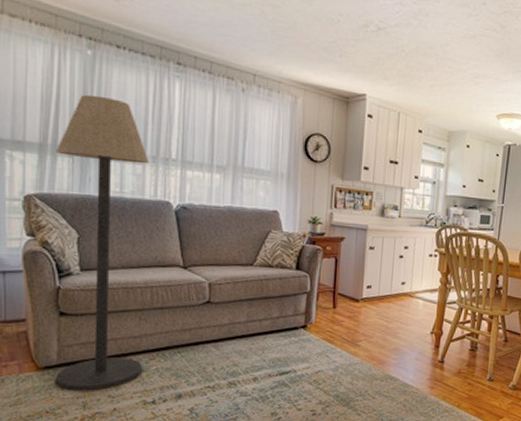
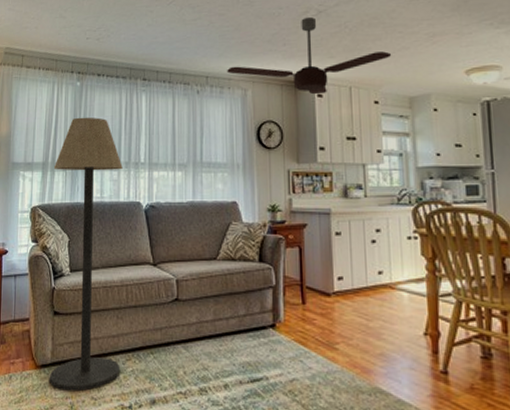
ceiling fan: none [278,32,440,115] -> present [227,17,392,95]

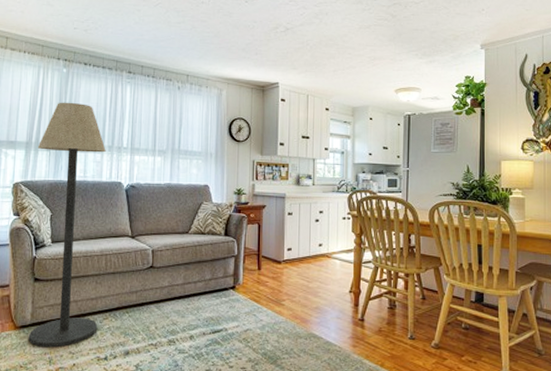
ceiling fan: present [227,17,392,95] -> none [206,33,342,99]

